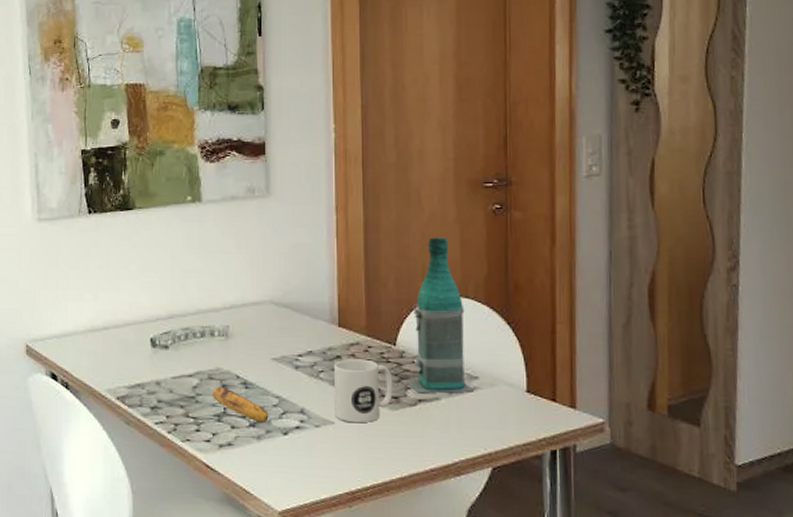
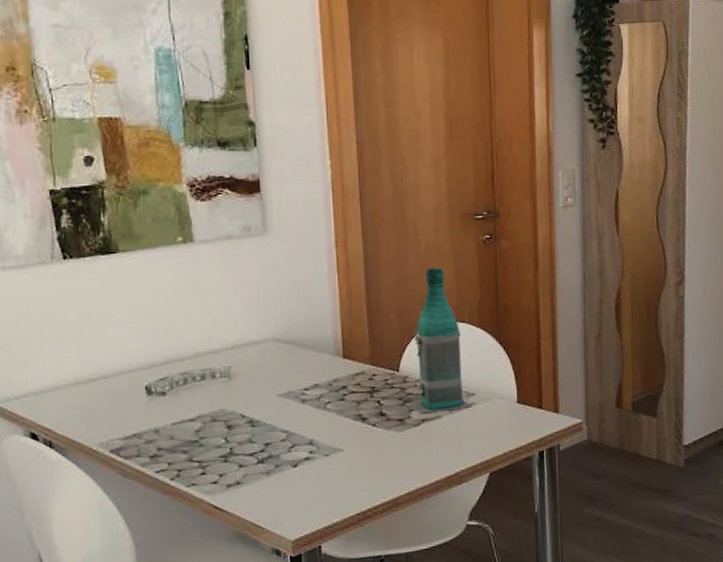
banana: present [212,386,269,423] -> none [216,427,278,458]
mug: present [333,359,393,423] -> none [339,387,398,448]

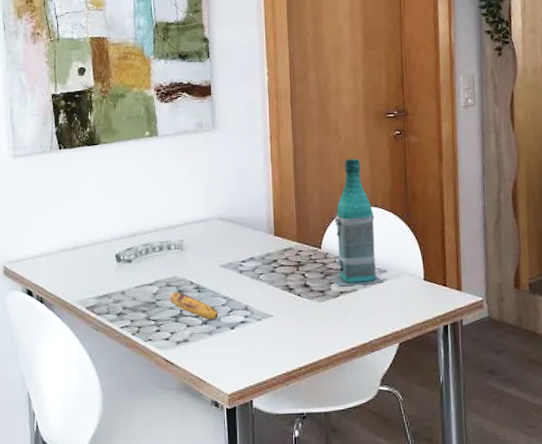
banana: none [216,427,278,458] -> present [169,292,218,320]

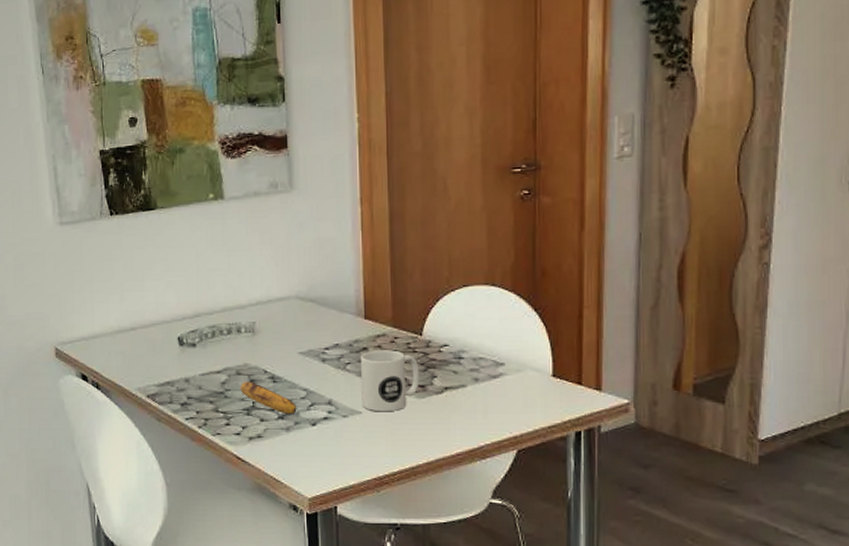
mug: none [271,261,320,315] -> present [360,350,420,412]
bottle: present [330,158,383,286] -> none [432,225,500,380]

